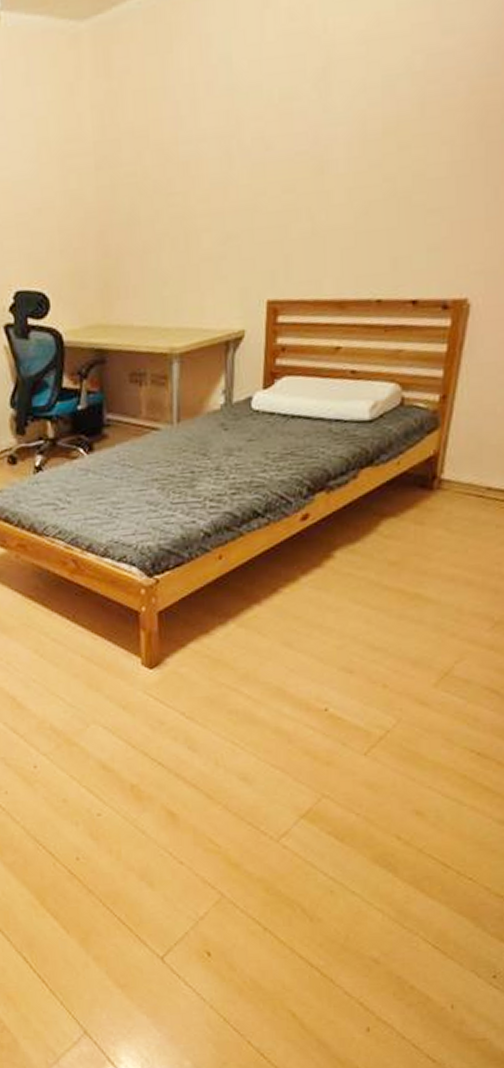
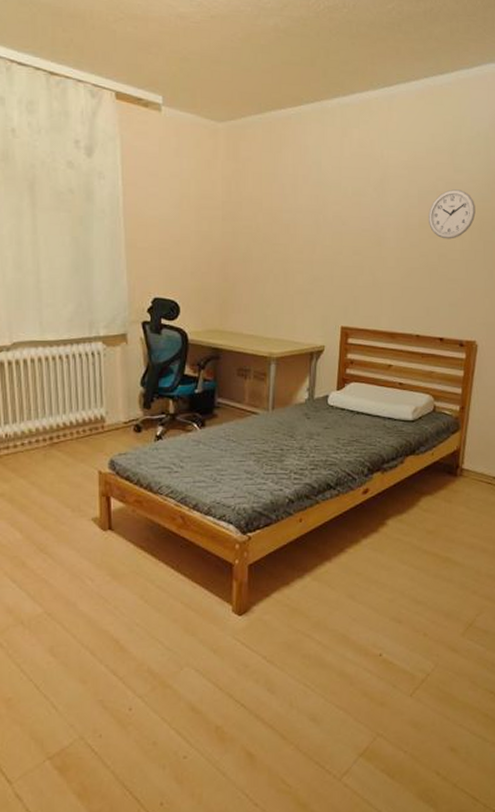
wall clock: none [398,63,475,149] -> present [429,189,476,239]

